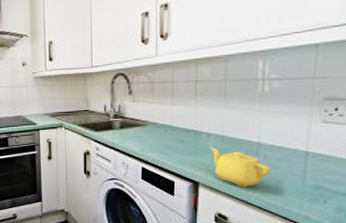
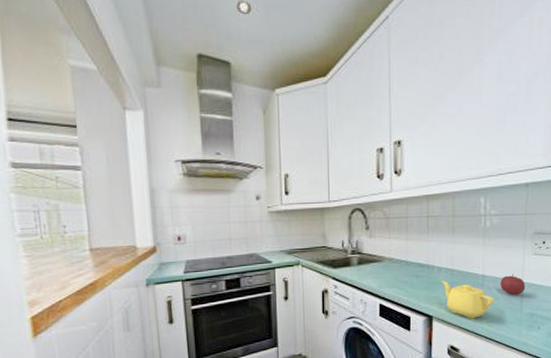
apple: none [279,143,310,165] -> present [500,274,525,295]

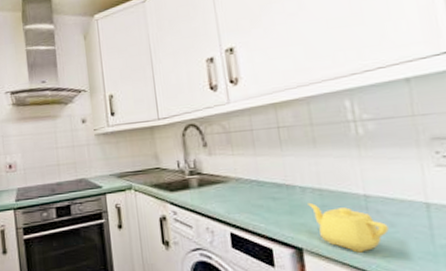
apple: present [500,274,525,295] -> none [392,192,433,220]

